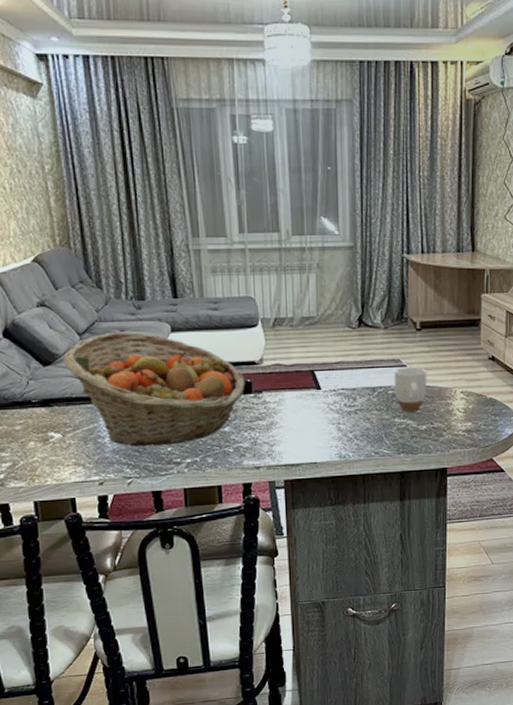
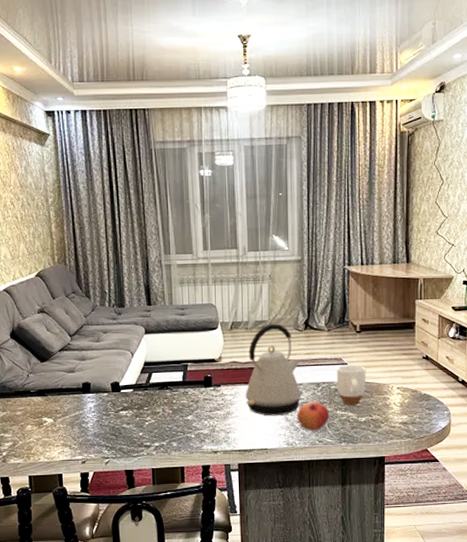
fruit basket: present [63,331,246,447] -> none [57,333,206,431]
kettle: none [291,320,355,426] -> present [245,324,302,416]
pomegranate: none [351,407,387,441] -> present [297,400,330,430]

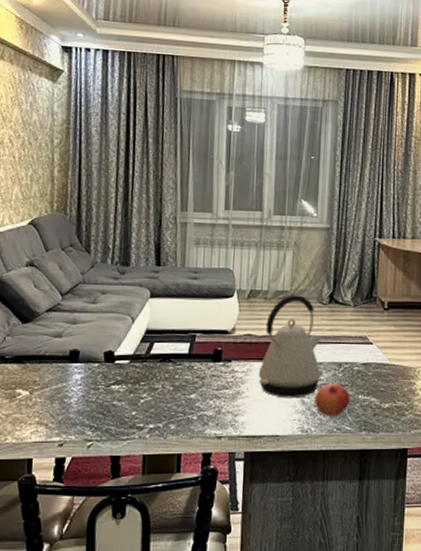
mug: present [336,365,366,405] -> none [359,344,392,390]

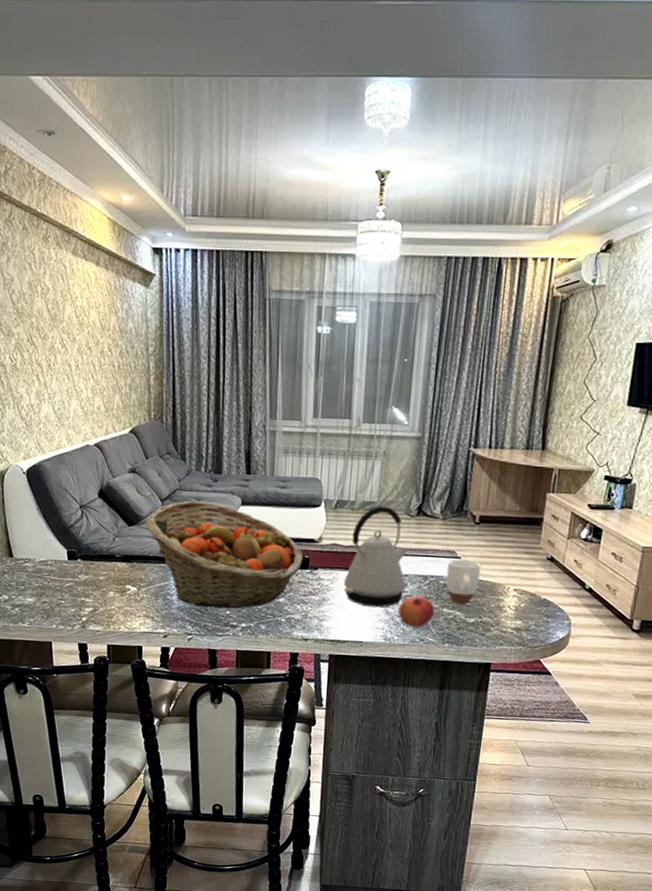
fruit basket: none [43,294,216,409] -> present [146,501,304,609]
mug: none [359,344,392,390] -> present [446,559,481,604]

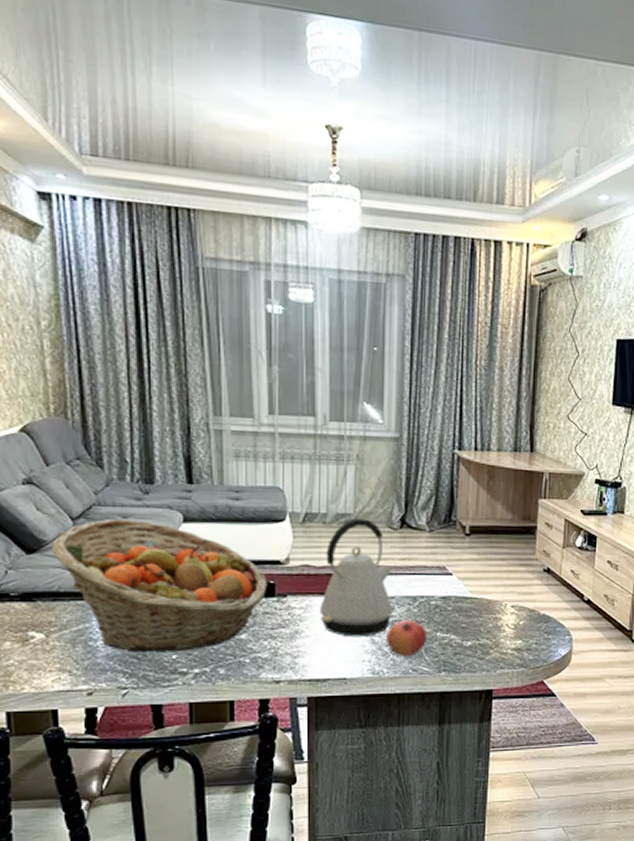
mug: present [446,559,481,604] -> none [437,575,475,626]

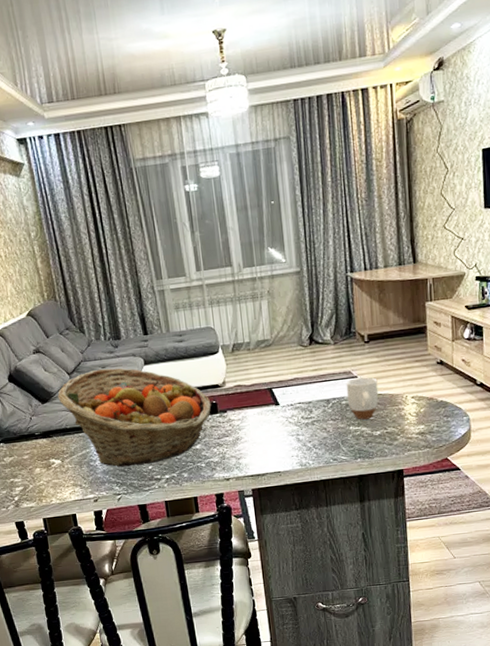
kettle: present [319,518,393,637] -> none [252,341,312,438]
pomegranate: present [387,619,428,656] -> none [308,418,343,449]
mug: none [437,575,475,626] -> present [346,377,379,420]

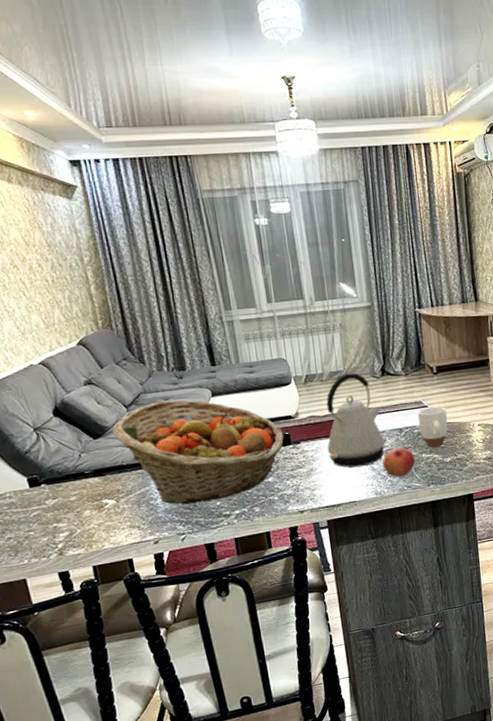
kettle: none [252,341,312,438] -> present [326,373,386,468]
pomegranate: none [308,418,343,449] -> present [383,446,415,478]

